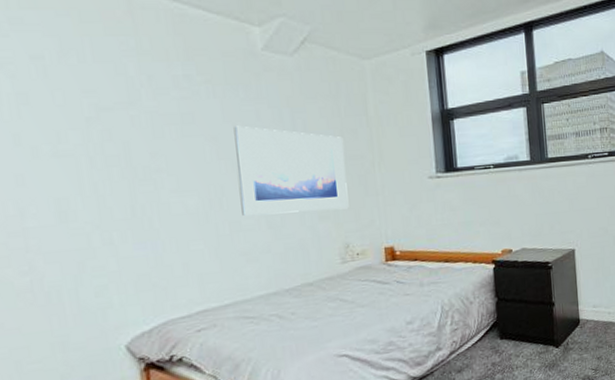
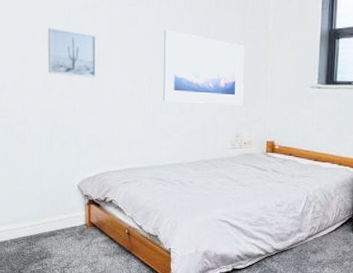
wall art: none [57,136,140,199] -> present [47,27,97,77]

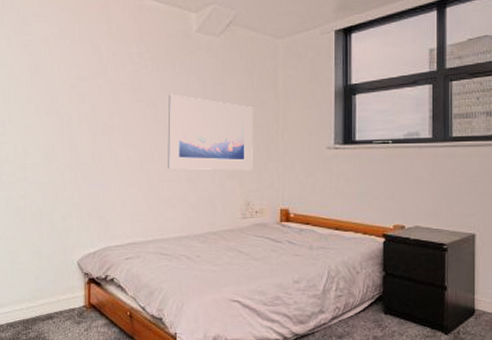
wall art: present [47,27,97,77] -> none [50,98,100,147]

